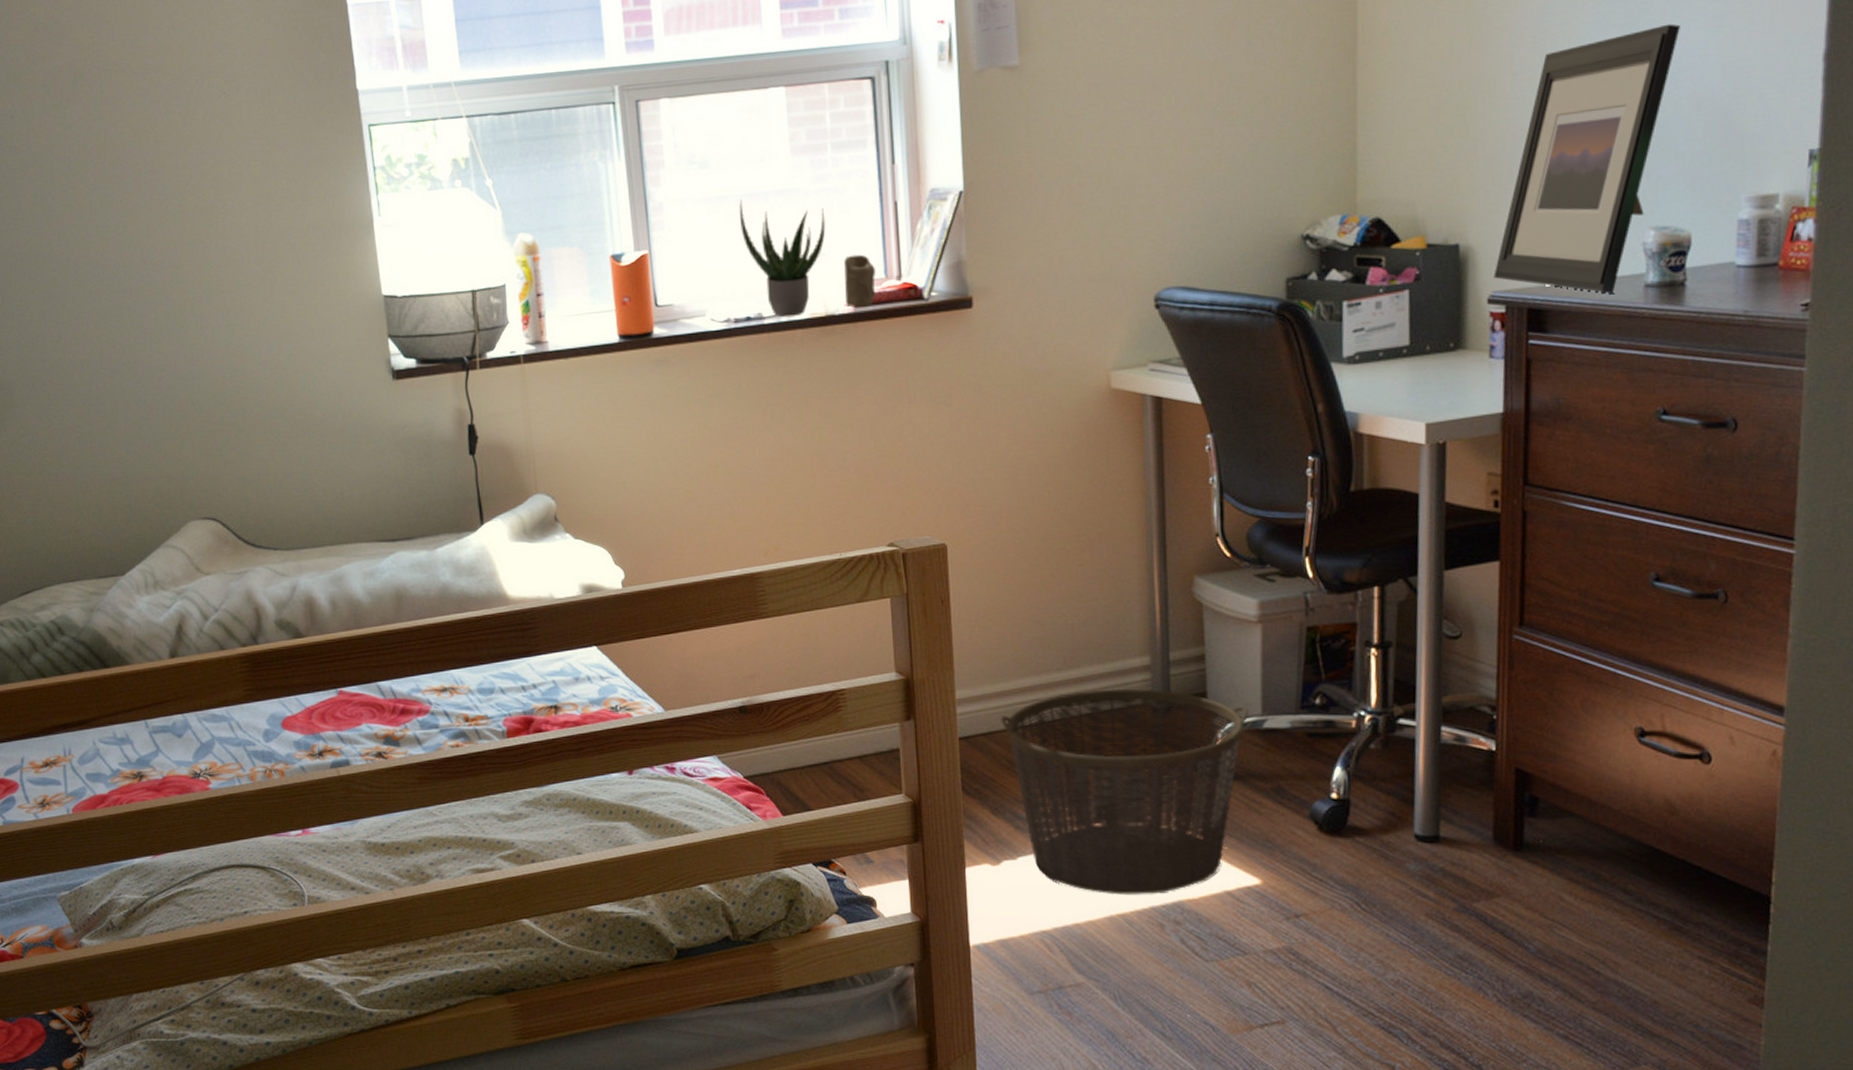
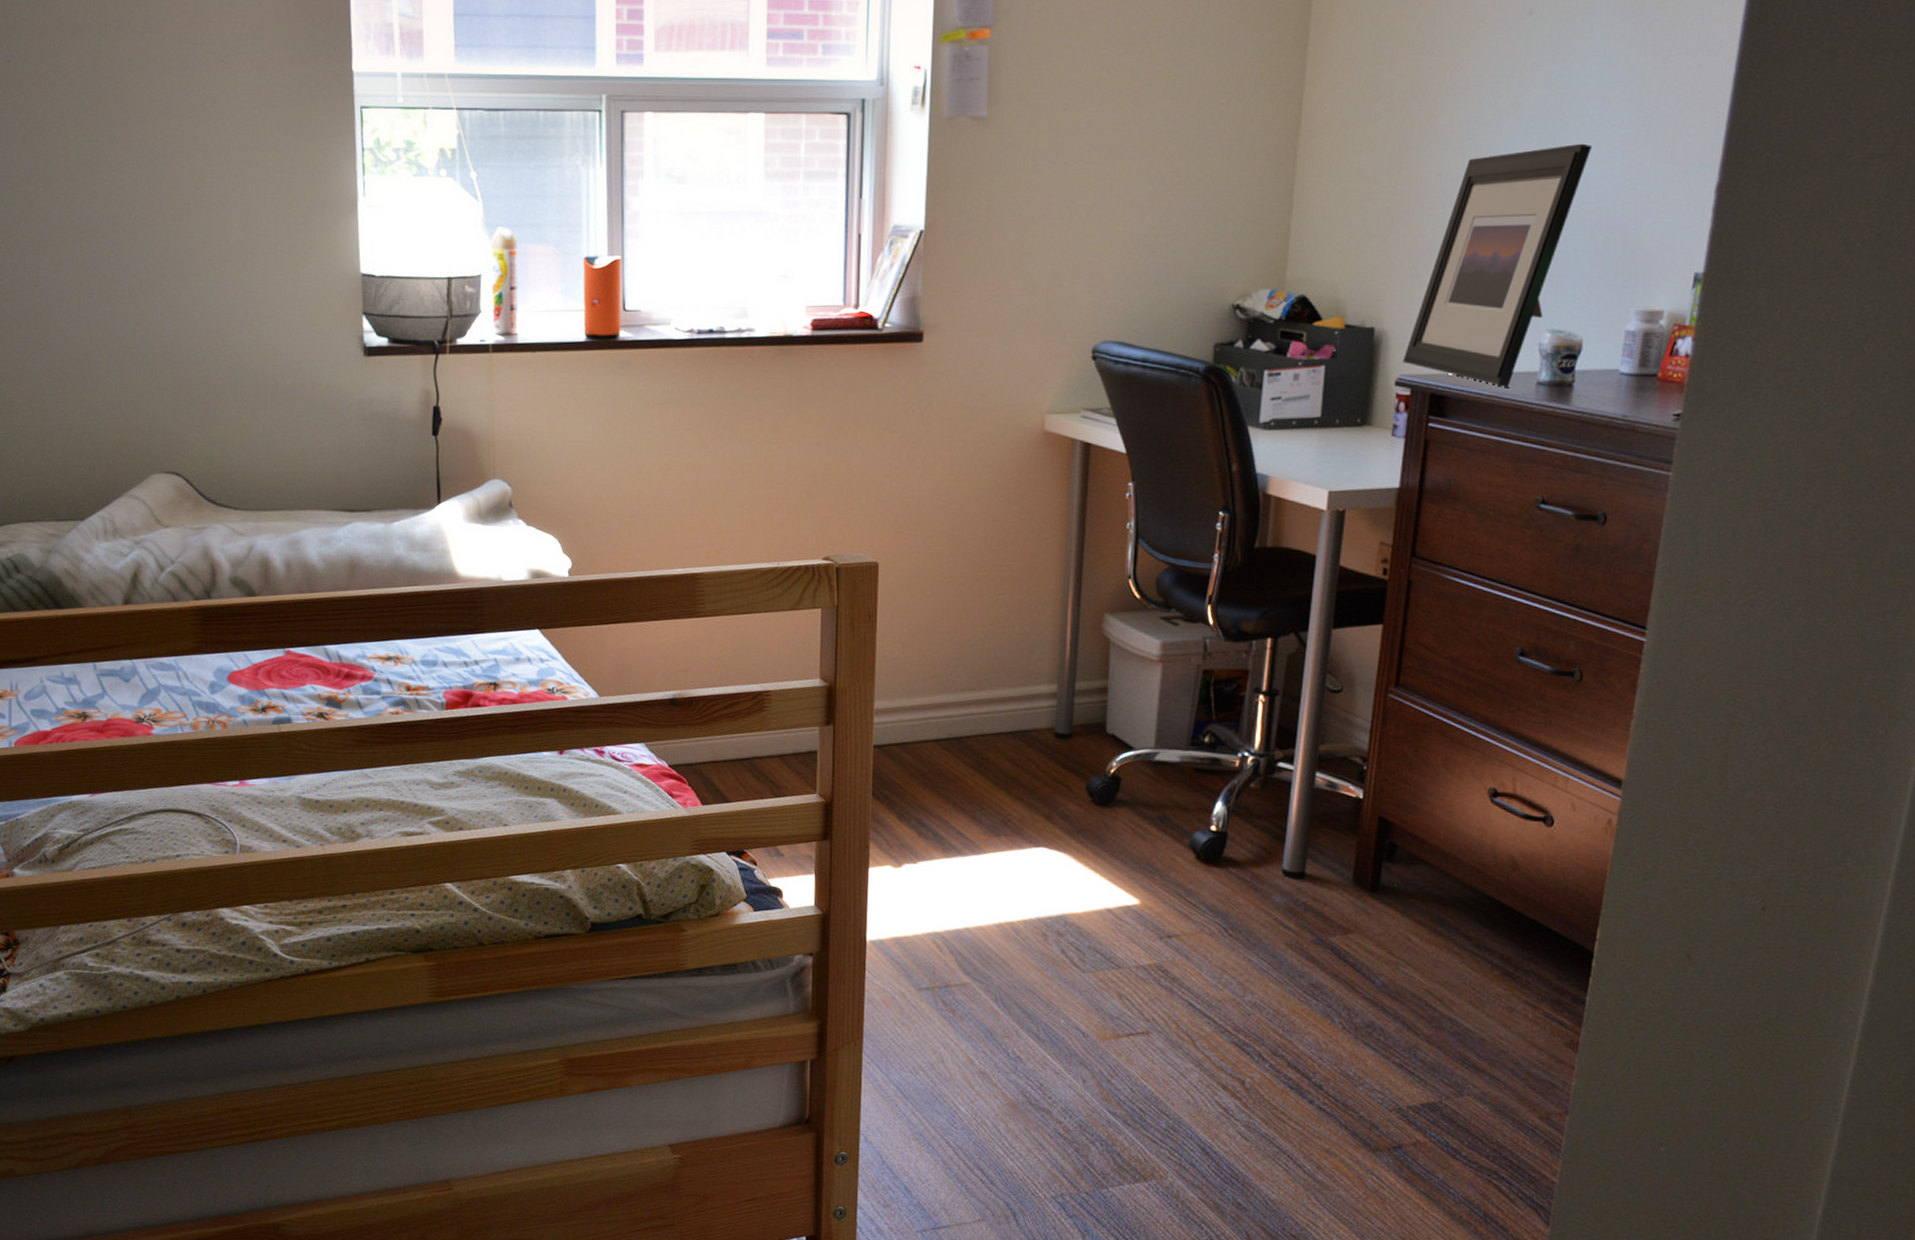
potted plant: present [739,199,826,318] -> none [711,216,792,334]
candle: present [844,254,876,308] -> none [804,280,836,331]
basket: present [1001,689,1249,895] -> none [914,711,1143,905]

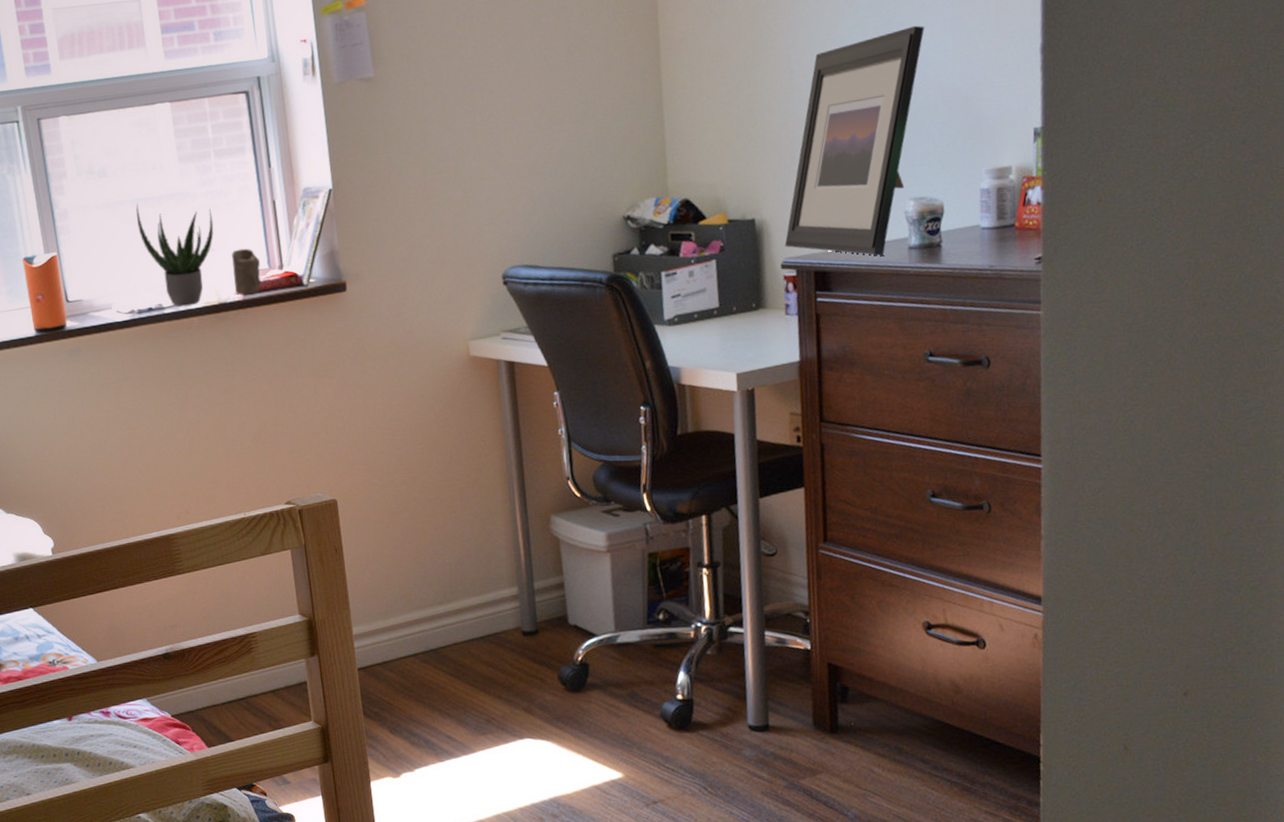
potted plant: none [711,216,792,334] -> present [136,204,214,307]
candle: none [804,280,836,331] -> present [232,248,262,296]

